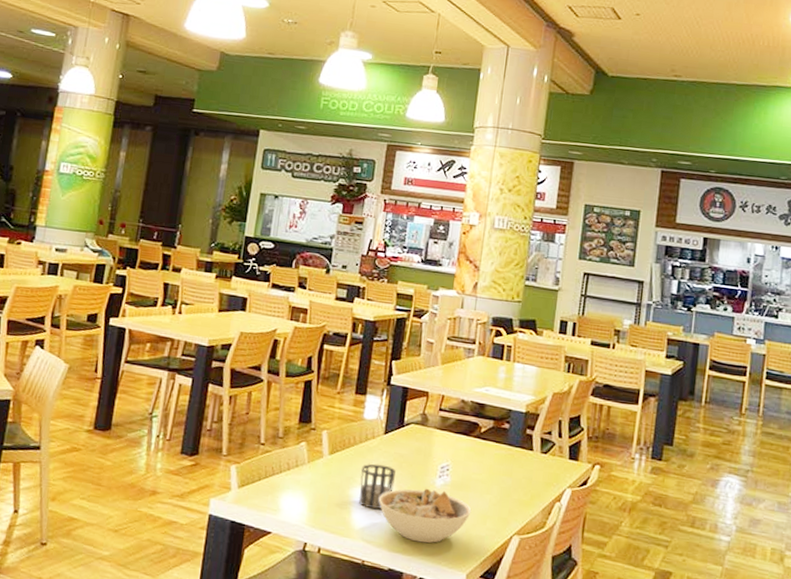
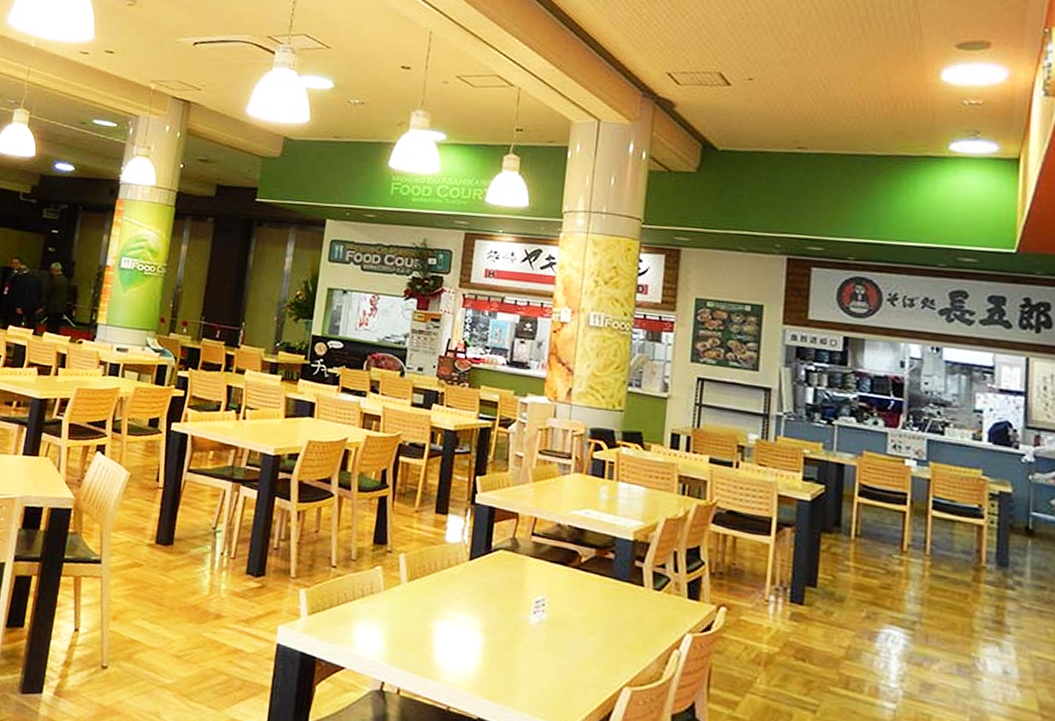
cup: present [359,463,396,510] -> none [442,594,483,648]
bowl: present [378,488,472,543] -> none [464,625,573,691]

